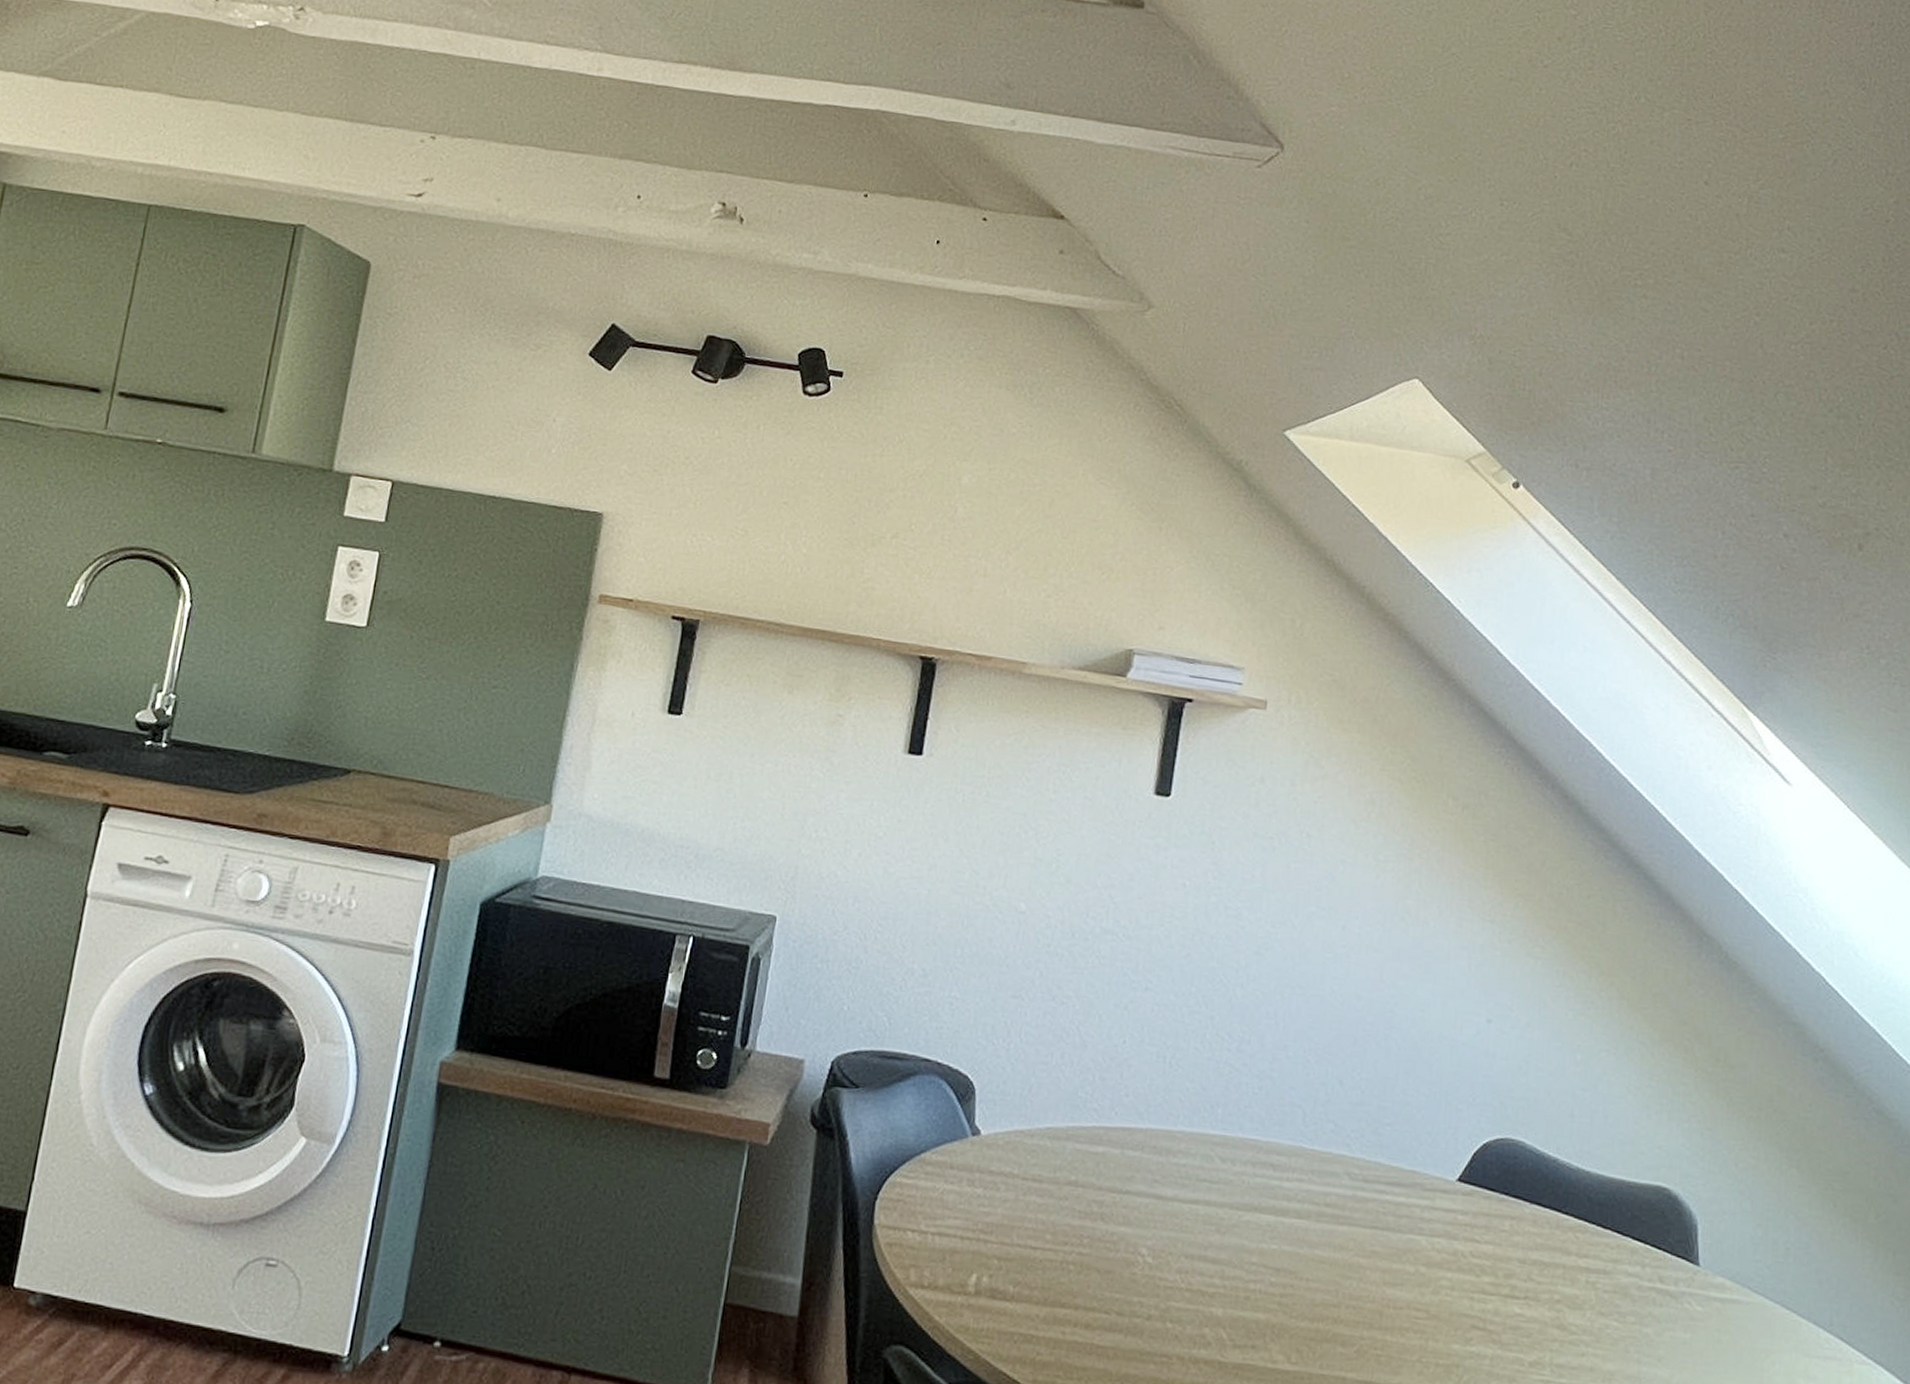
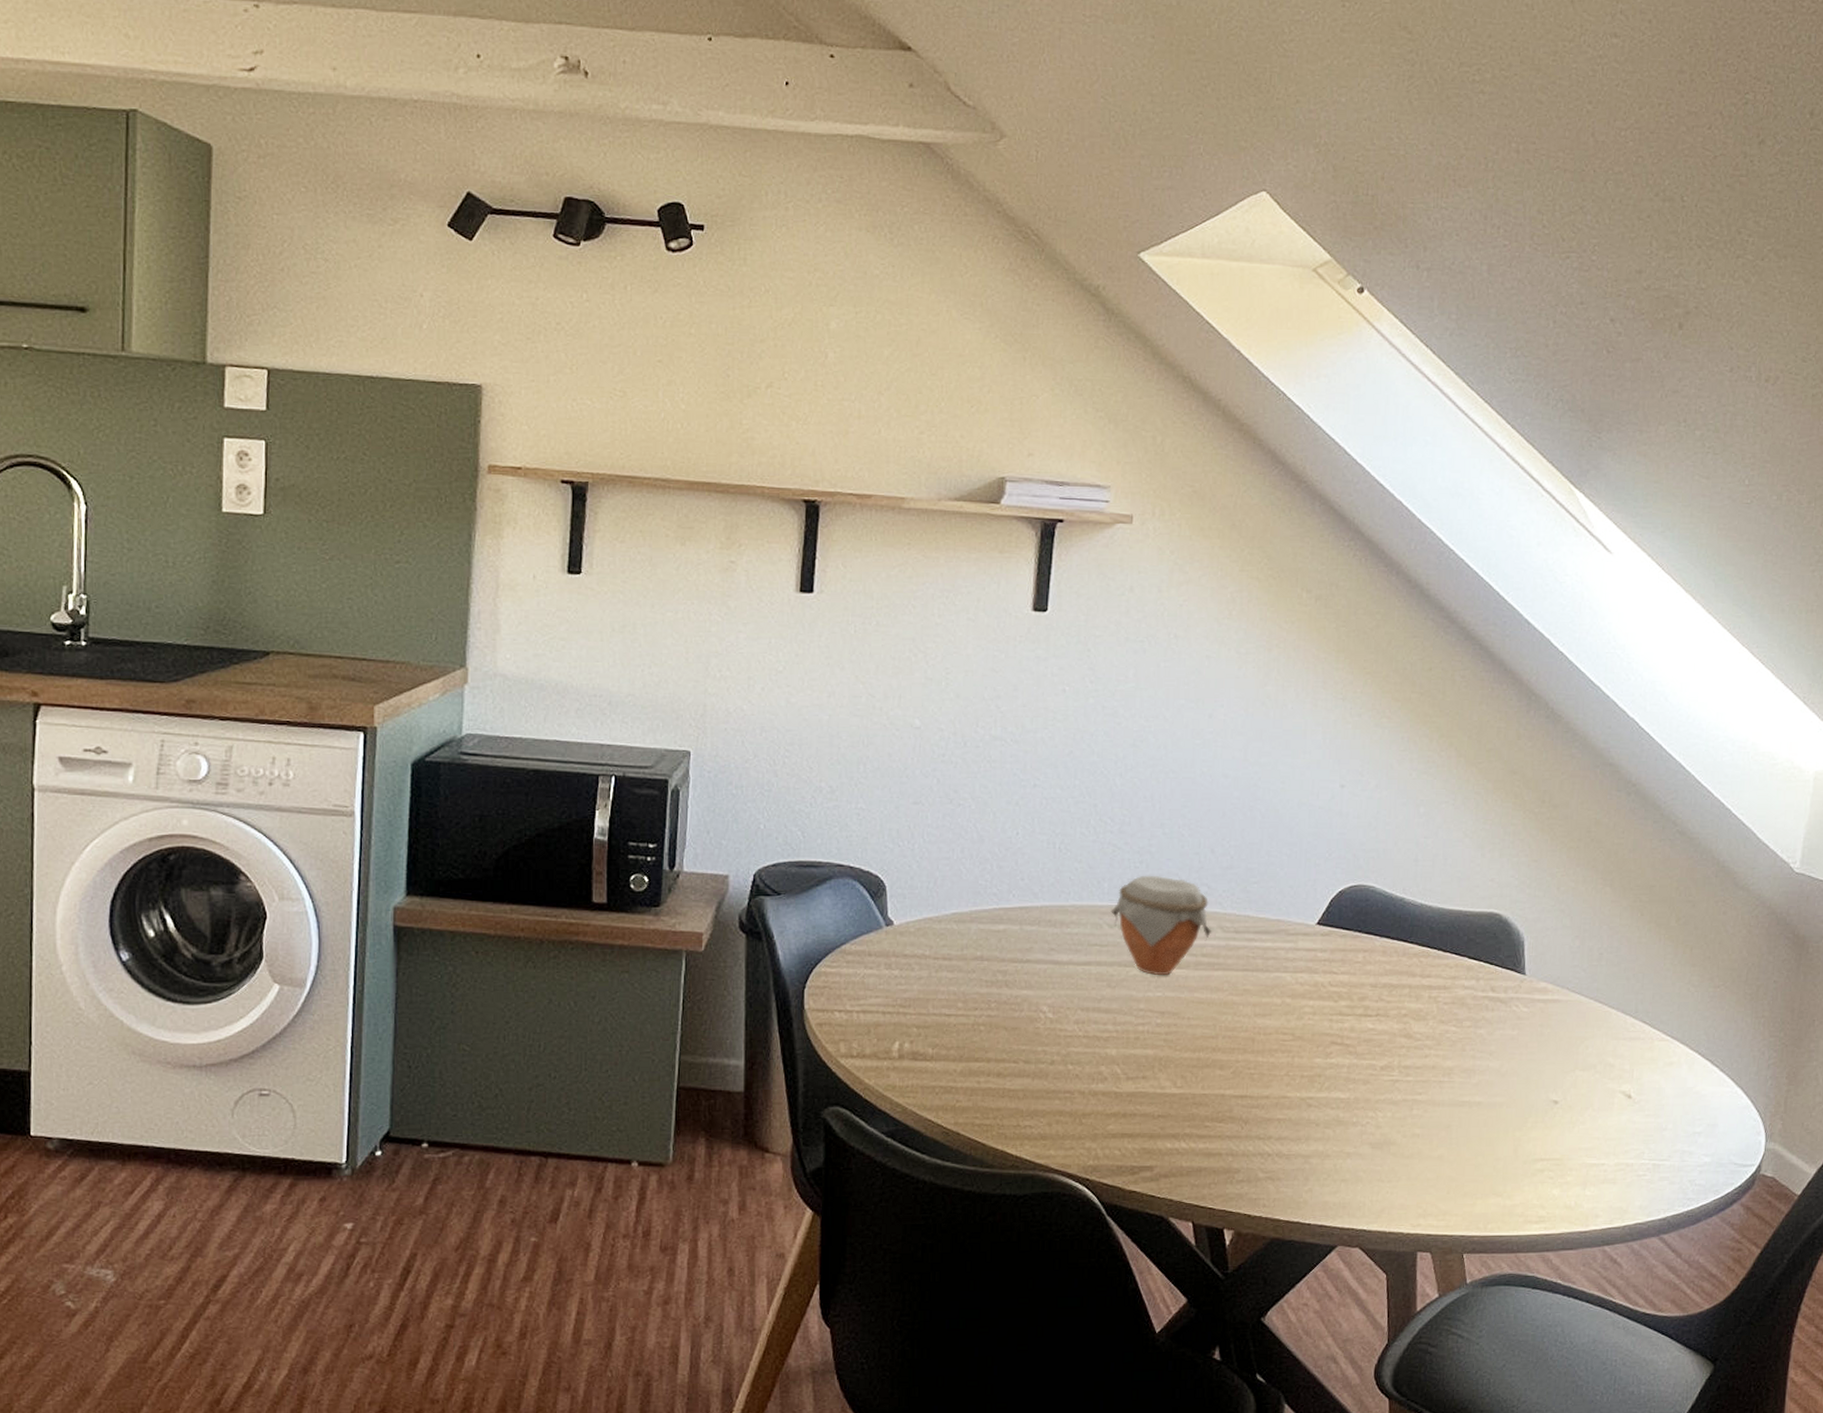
jar: none [1224,1103,1338,1226] -> present [1111,875,1212,976]

